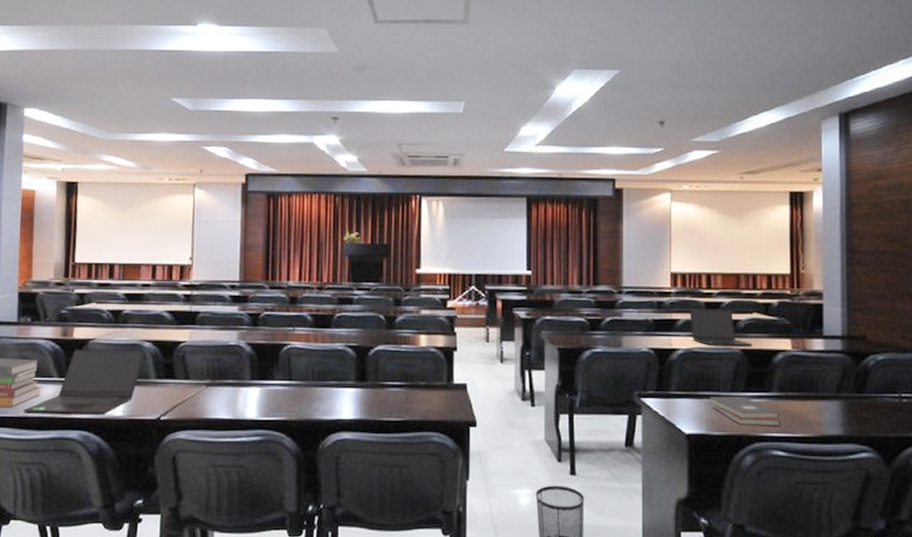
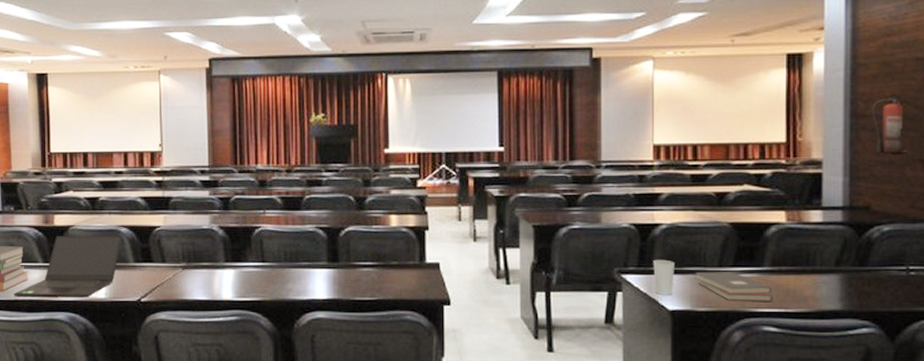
cup: none [671,383,691,420] -> present [653,259,675,296]
laptop: present [689,308,753,347] -> none [674,181,743,220]
fire extinguisher: none [865,231,897,288] -> present [872,93,908,154]

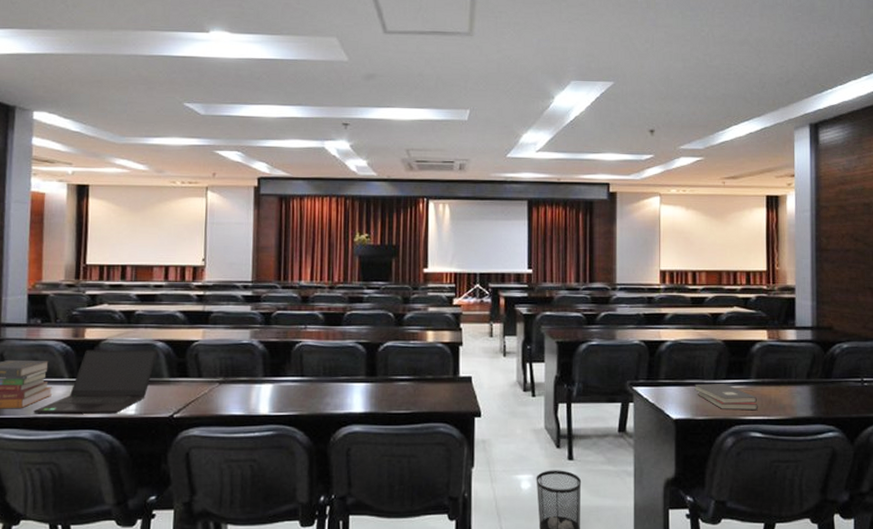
cup: present [653,259,675,296] -> none [660,373,678,406]
fire extinguisher: present [872,93,908,154] -> none [832,231,860,283]

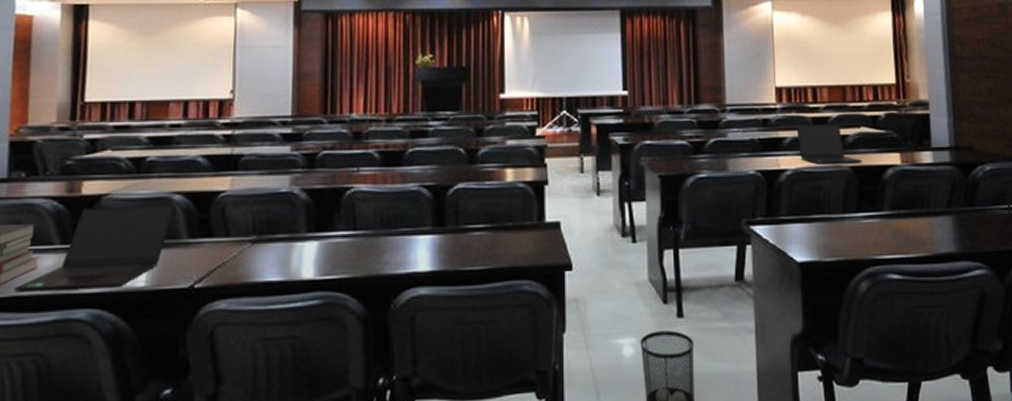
laptop: none [677,303,733,338] -> present [796,124,862,164]
hardback book: present [694,383,758,411] -> none [821,218,894,248]

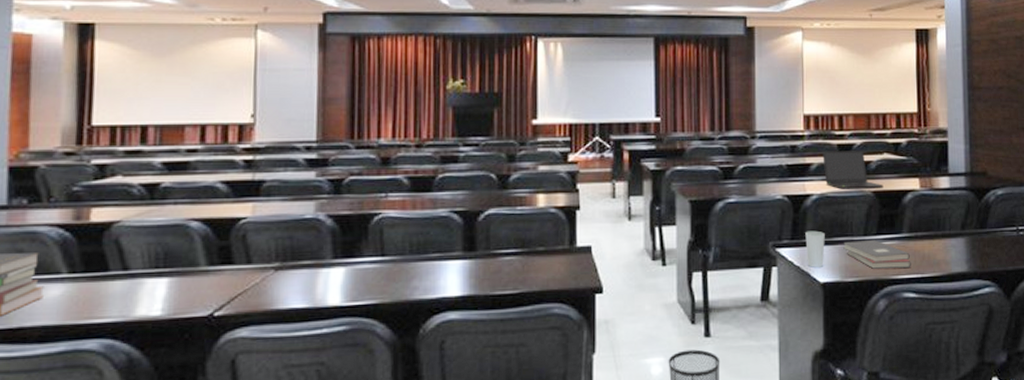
laptop: present [14,204,174,292] -> none [17,231,192,323]
cup: none [780,207,801,247] -> present [805,230,825,269]
hardback book: none [821,218,894,248] -> present [843,240,911,269]

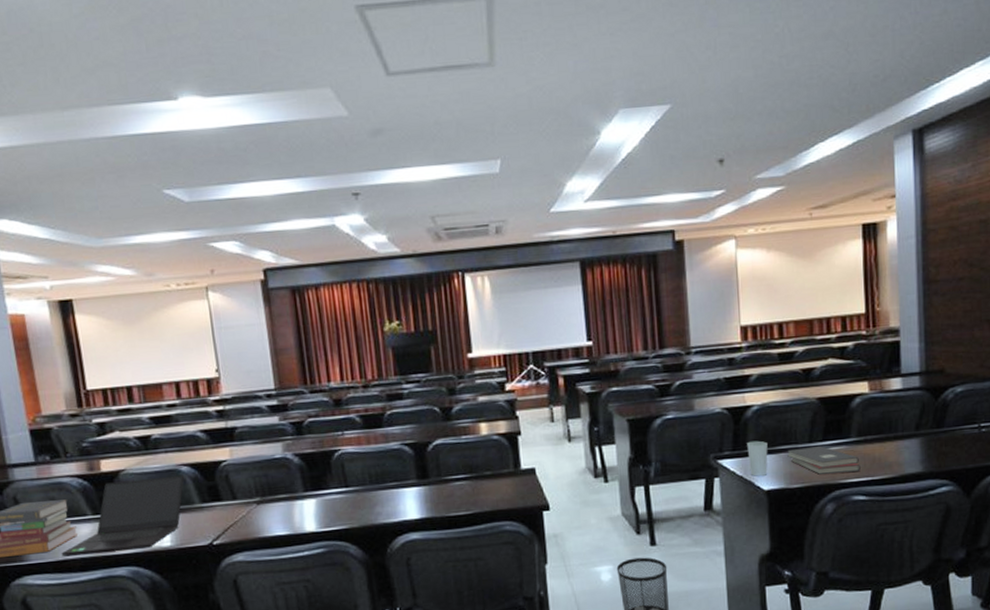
laptop: none [17,231,192,323] -> present [61,475,184,557]
laptop: present [822,150,884,189] -> none [762,358,829,398]

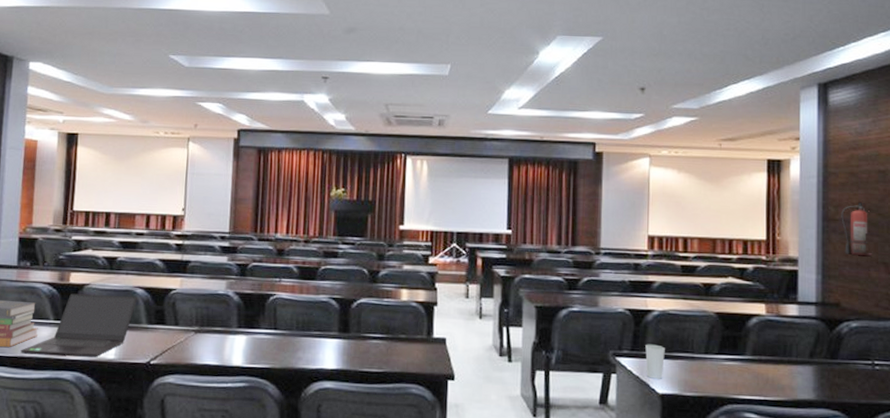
hardback book: present [787,446,861,475] -> none [683,357,754,390]
fire extinguisher: none [942,256,975,317] -> present [841,201,872,257]

